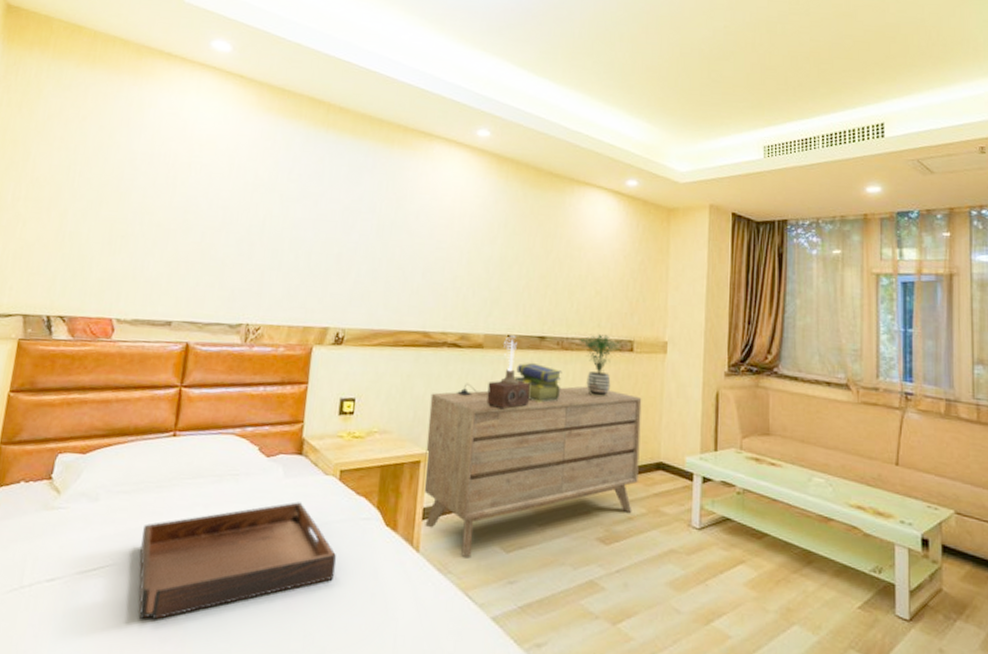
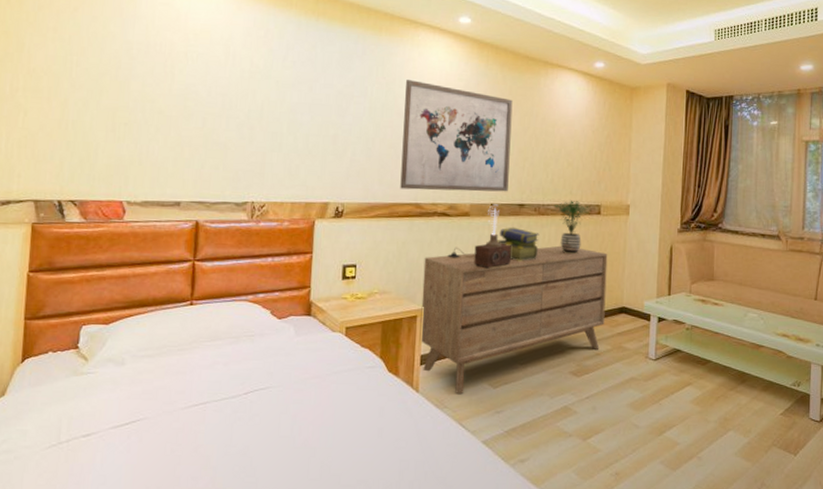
serving tray: present [138,502,337,620] -> none [168,356,347,463]
wall art: none [407,196,534,322] -> present [400,80,513,192]

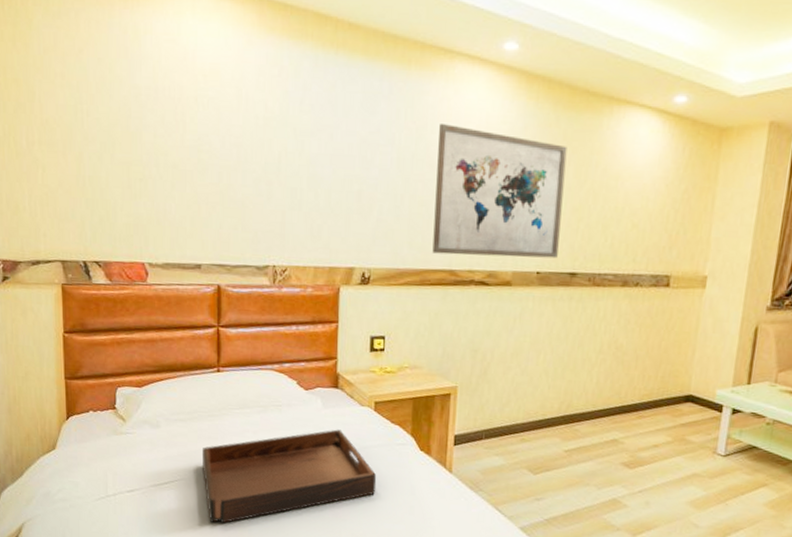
serving tray: none [168,356,347,463] -> present [203,429,377,524]
dresser: present [419,245,608,394] -> none [453,322,675,478]
table lamp: present [447,204,511,269] -> none [485,272,559,346]
stack of books: present [496,227,540,261] -> none [542,299,593,339]
potted plant: present [553,199,590,255] -> none [611,268,657,333]

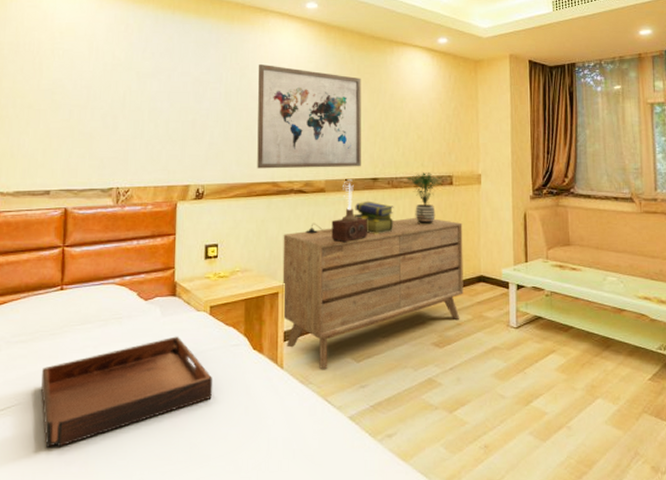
dresser: none [453,322,675,478] -> present [282,217,464,369]
table lamp: none [485,272,559,346] -> present [305,179,367,243]
stack of books: none [542,299,593,339] -> present [352,200,394,234]
potted plant: none [611,268,657,333] -> present [406,171,443,226]

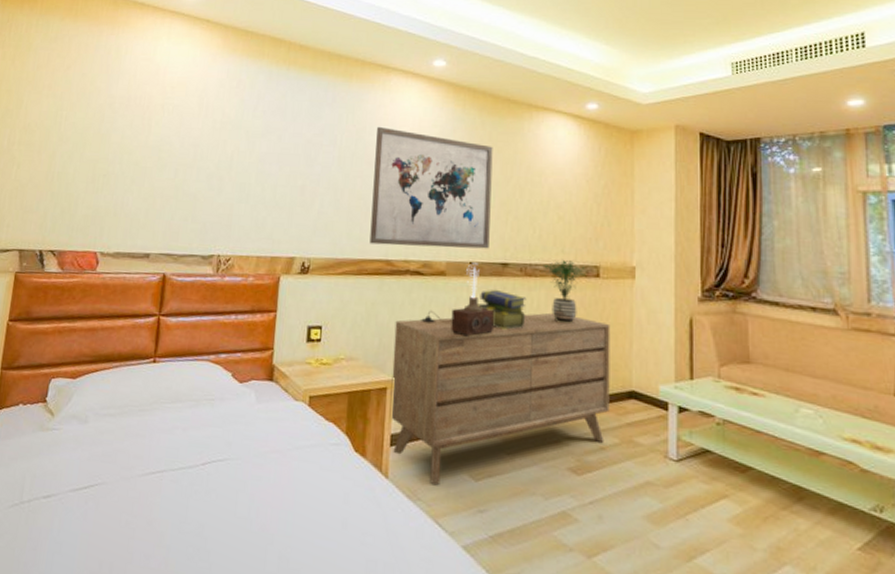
serving tray: present [41,336,213,447] -> none [125,426,309,538]

